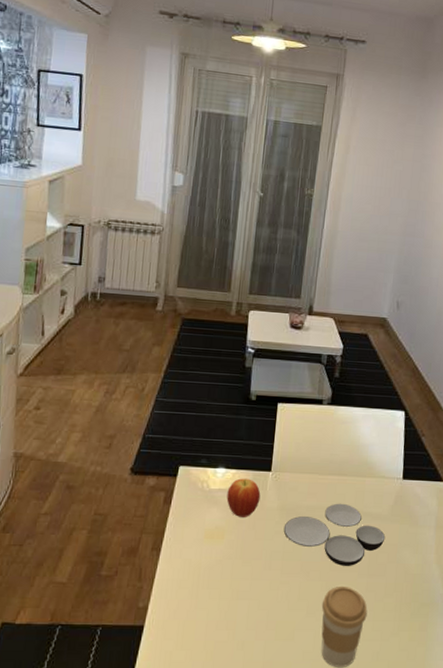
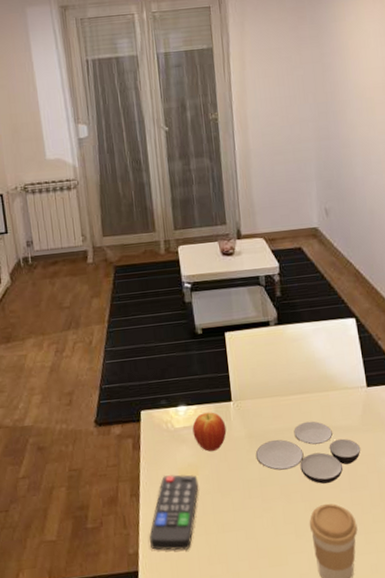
remote control: none [161,533,223,611] -> present [149,474,199,551]

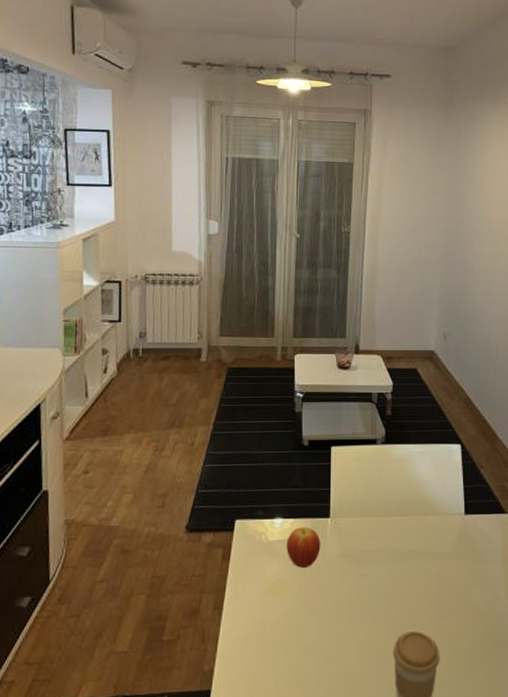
remote control: present [149,474,199,551] -> none [228,589,286,671]
bowl set: present [255,421,361,484] -> none [347,544,452,610]

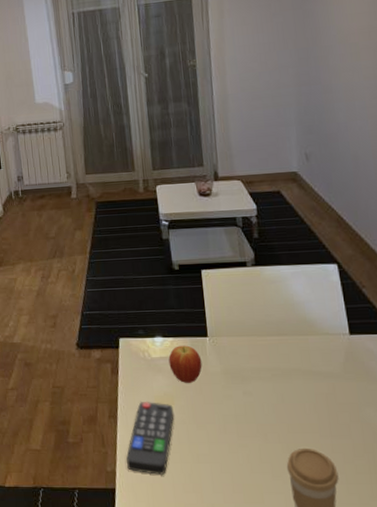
remote control: none [228,589,286,671] -> present [126,401,175,475]

